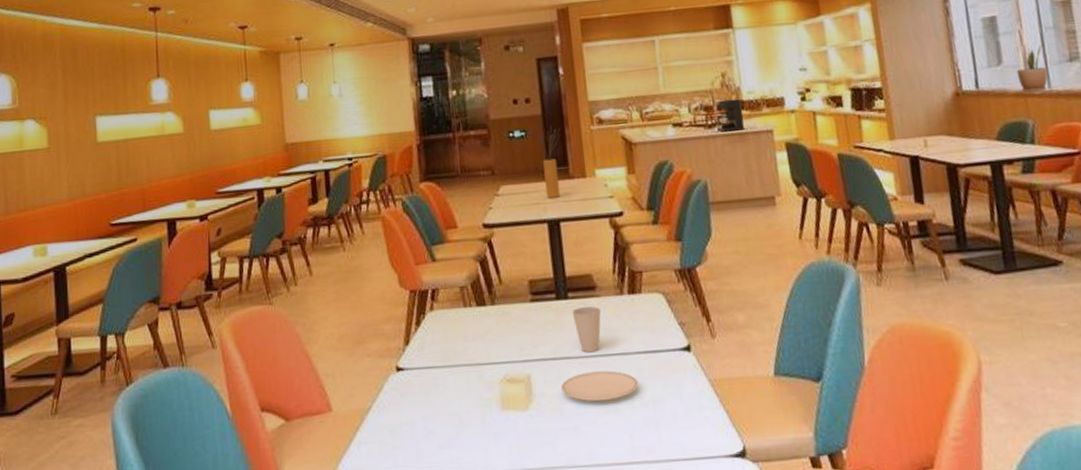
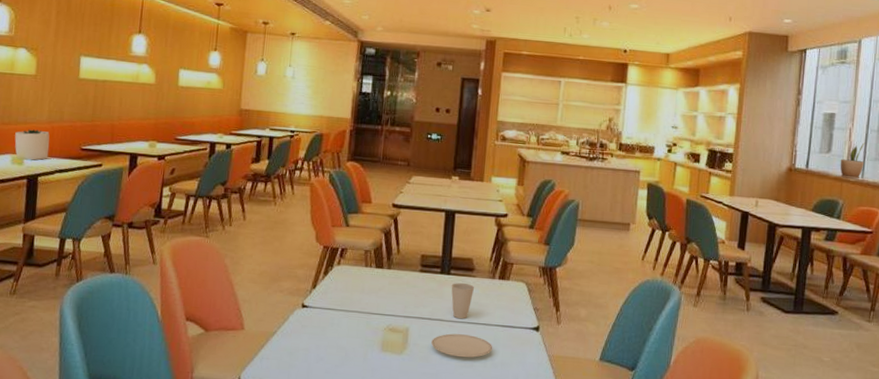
planter: none [34,211,75,251] -> present [14,129,50,161]
vase: present [538,125,561,198] -> none [449,135,470,194]
coffee maker: present [717,98,745,133] -> none [596,140,621,167]

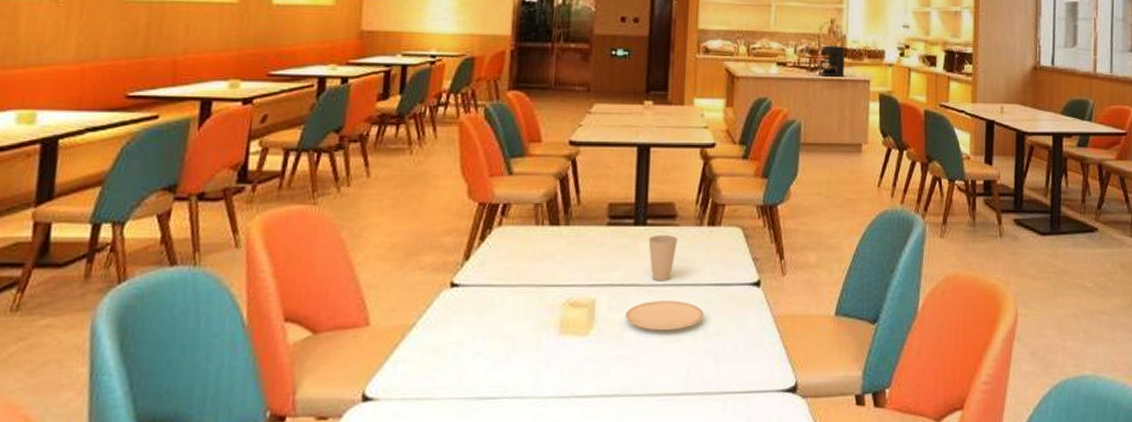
planter: present [14,129,50,161] -> none [22,73,78,118]
coffee maker: none [596,140,621,167] -> present [819,45,846,78]
potted plant: present [840,142,866,179] -> none [1087,33,1112,75]

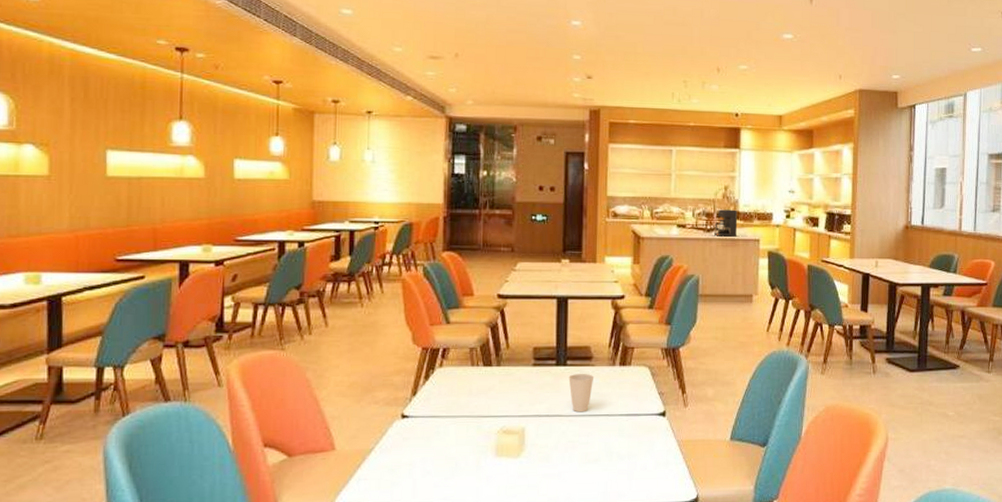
plate: present [625,300,704,331] -> none [551,428,618,454]

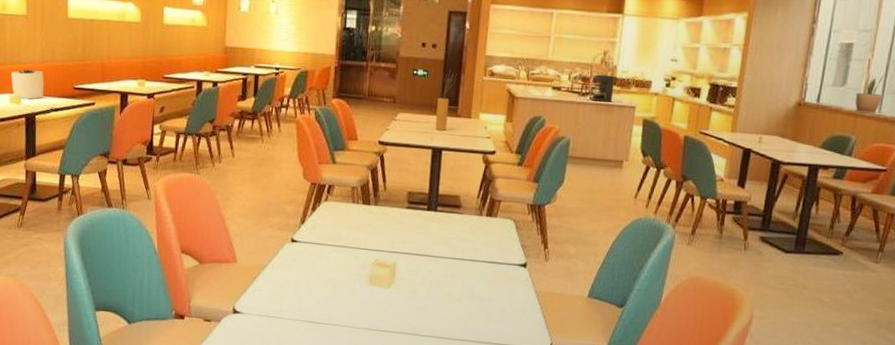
planter: none [27,241,74,279] -> present [11,69,44,100]
vase: none [558,214,579,278] -> present [435,70,457,130]
cup: present [568,374,594,413] -> none [438,219,462,255]
potted plant: none [953,195,976,232] -> present [855,74,886,114]

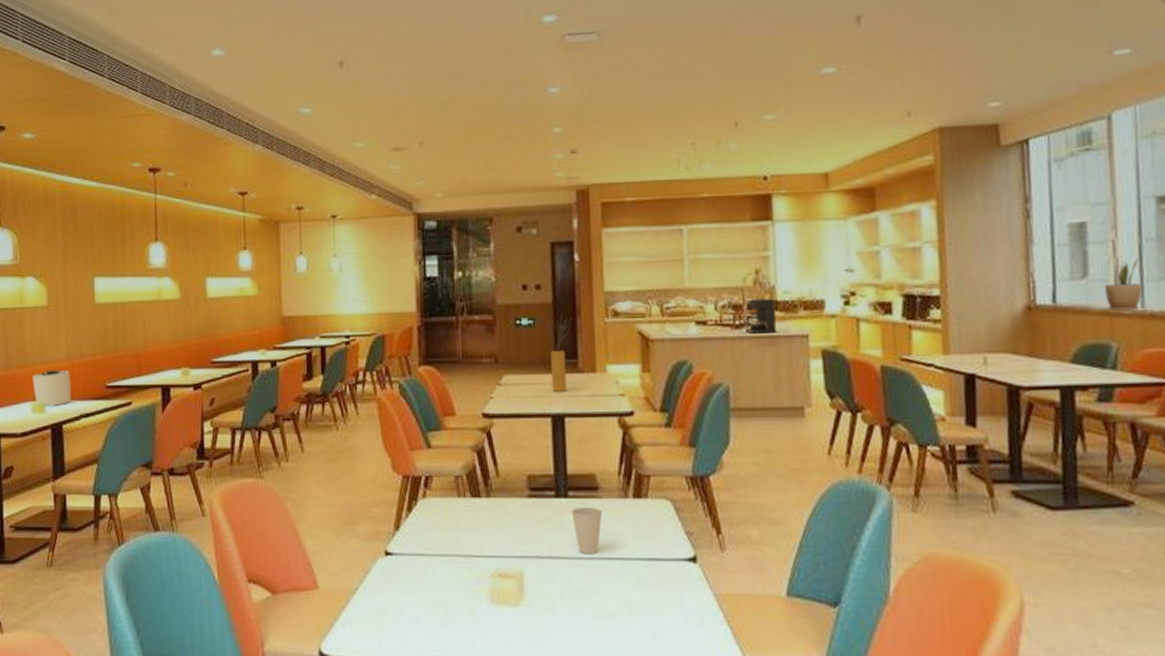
cup: none [438,219,462,255] -> present [571,508,603,555]

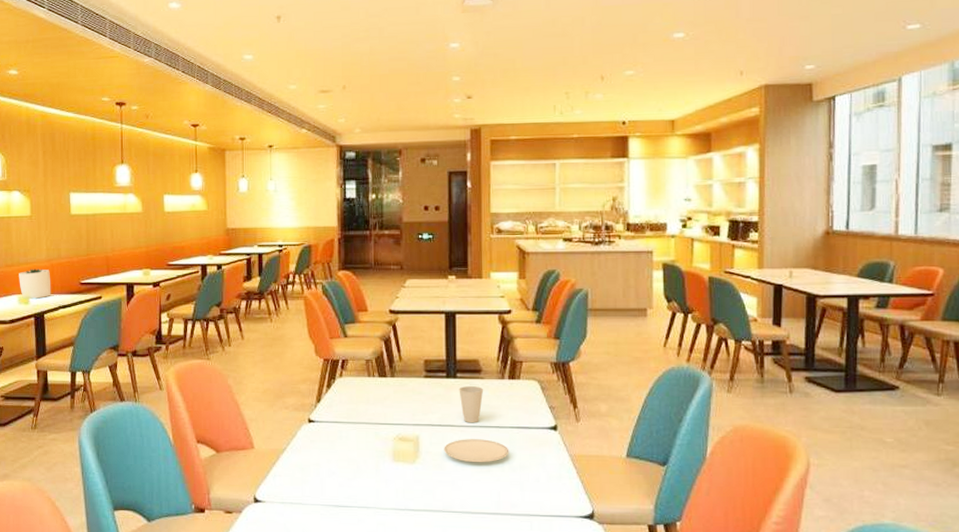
vase: present [547,315,572,392] -> none [443,231,464,293]
plate: none [555,574,638,605] -> present [444,439,509,463]
coffee maker: present [746,298,777,335] -> none [603,221,628,251]
potted plant: present [1104,257,1142,311] -> none [887,194,917,236]

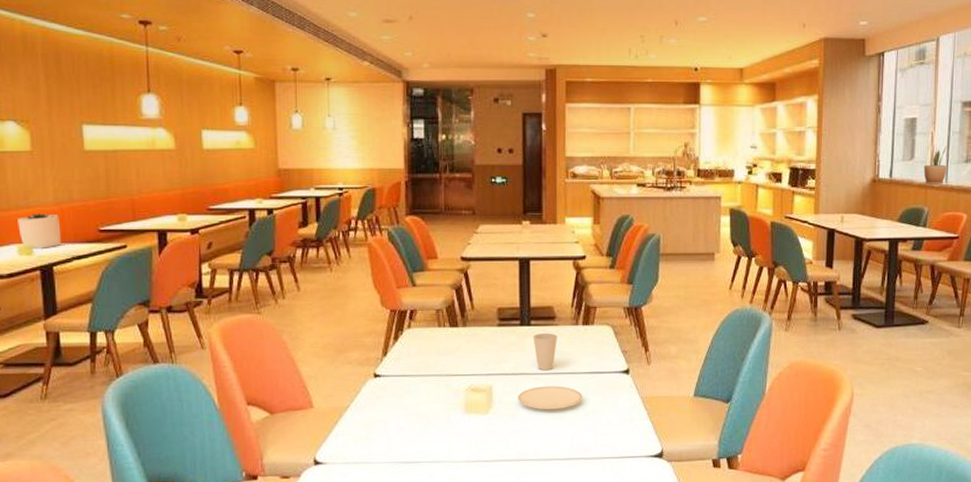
potted plant: none [887,194,917,236] -> present [923,146,948,184]

